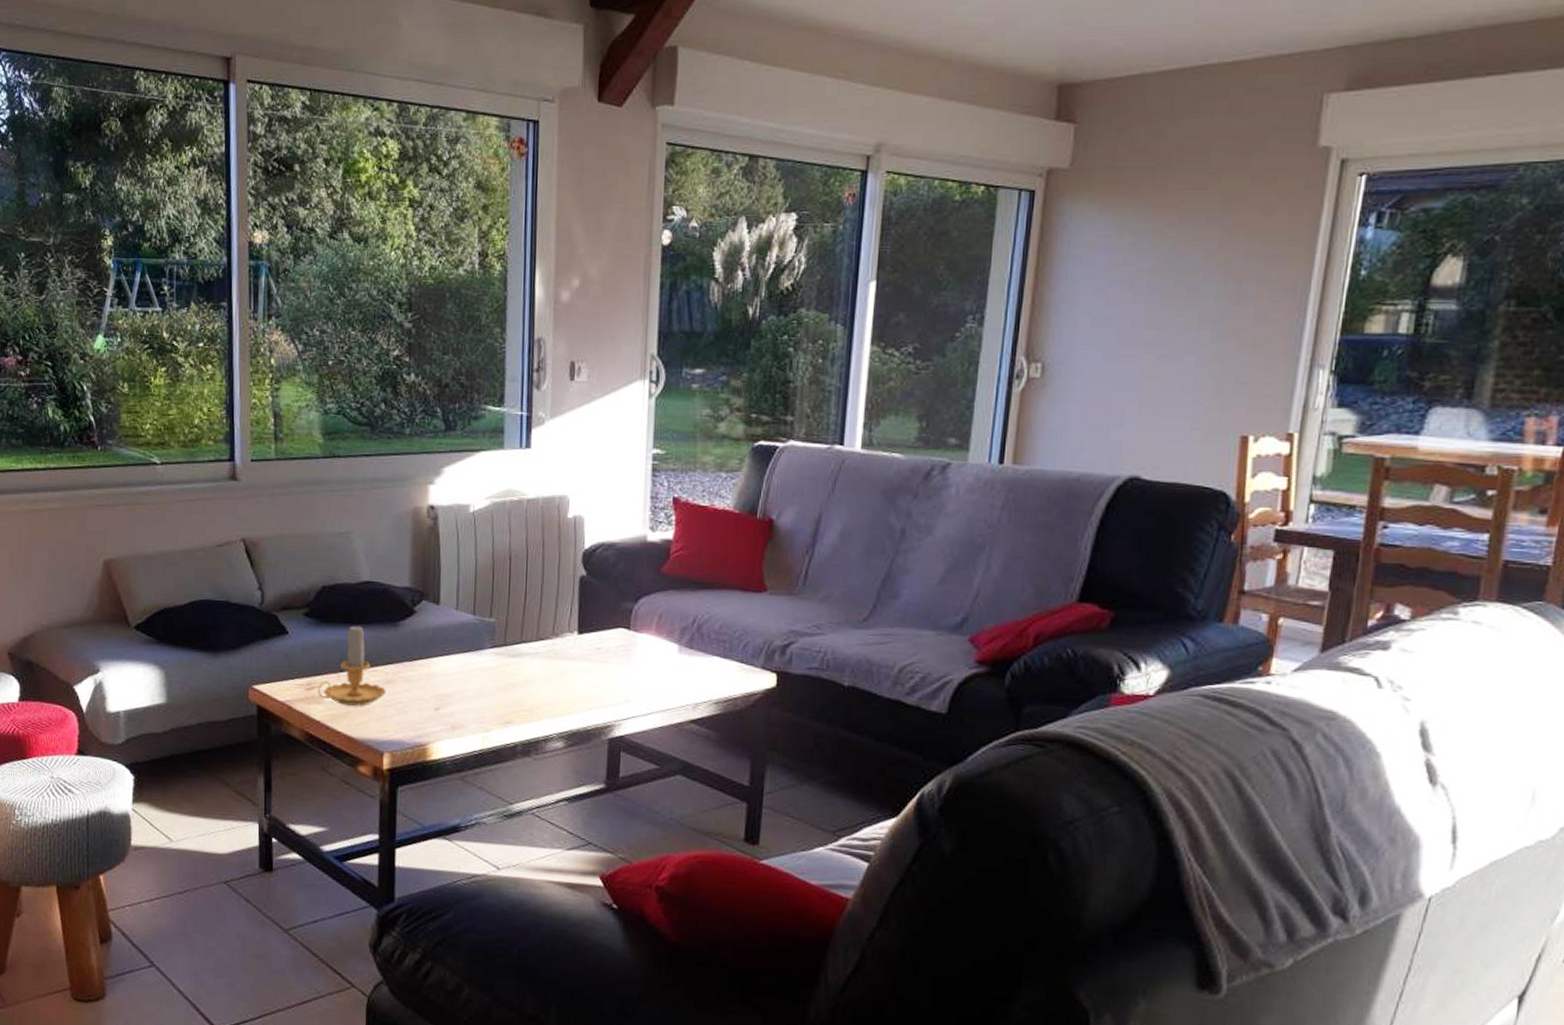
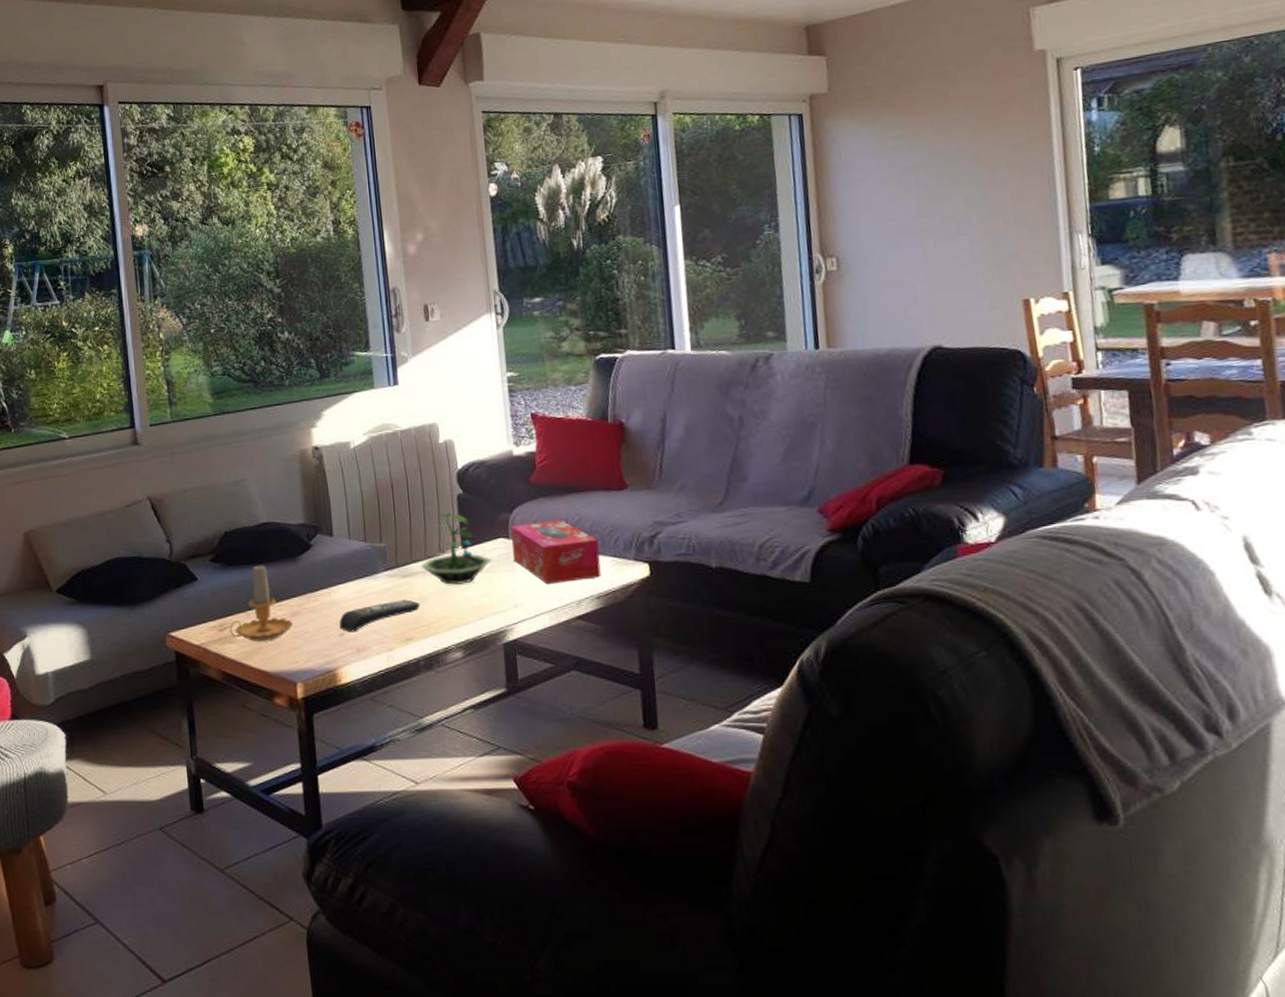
remote control: none [436,680,525,708] -> present [339,599,421,632]
terrarium: none [531,594,608,672] -> present [421,512,492,585]
tissue box: none [631,615,726,683] -> present [510,519,601,585]

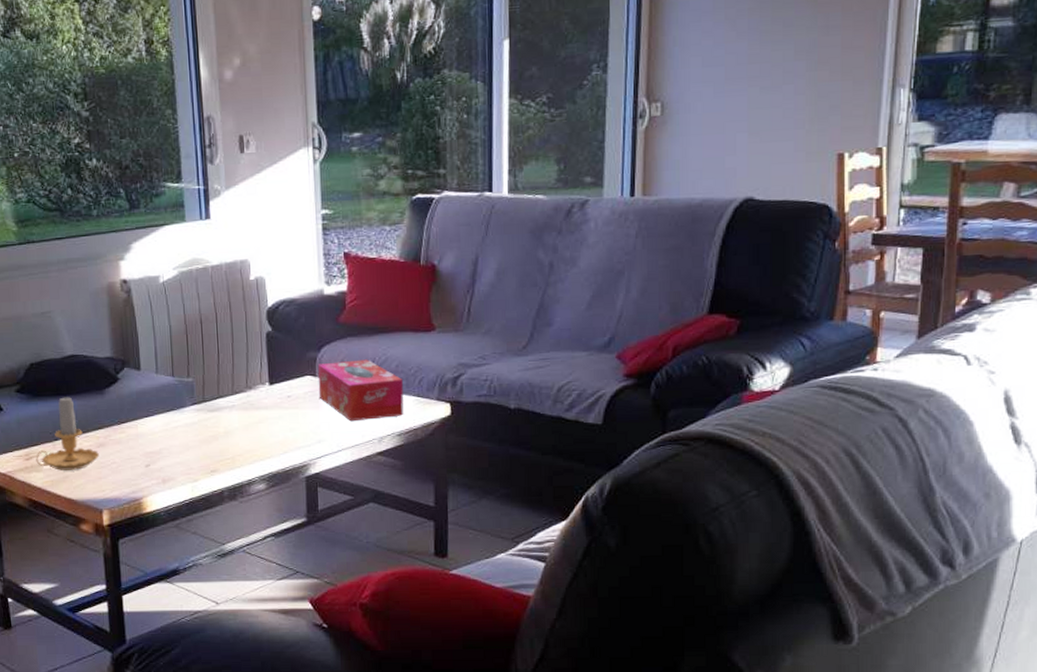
remote control: present [339,599,421,632] -> none [146,433,226,464]
terrarium: present [421,512,492,585] -> none [228,350,298,420]

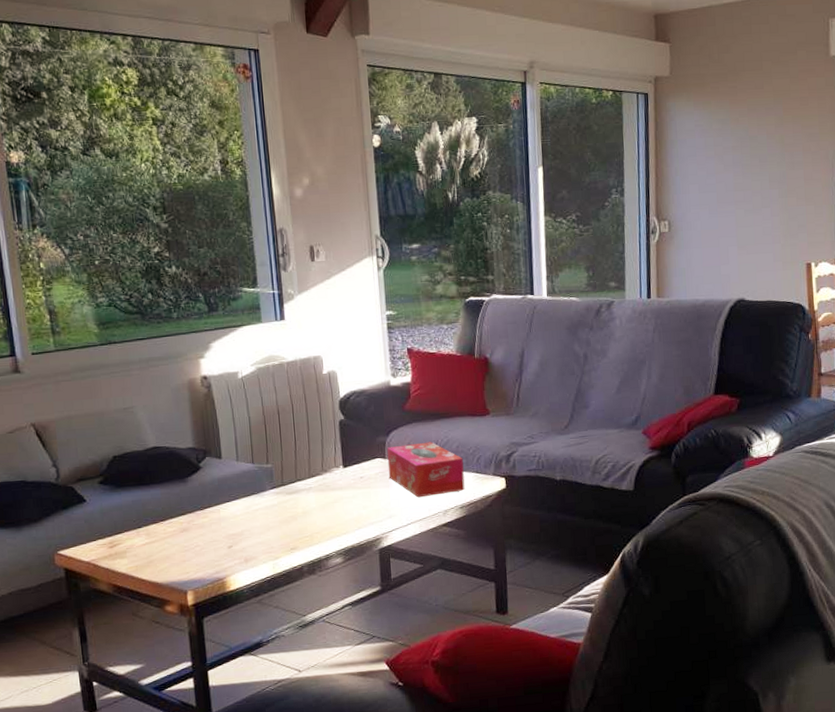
candle: present [36,396,99,470] -> none [120,485,183,556]

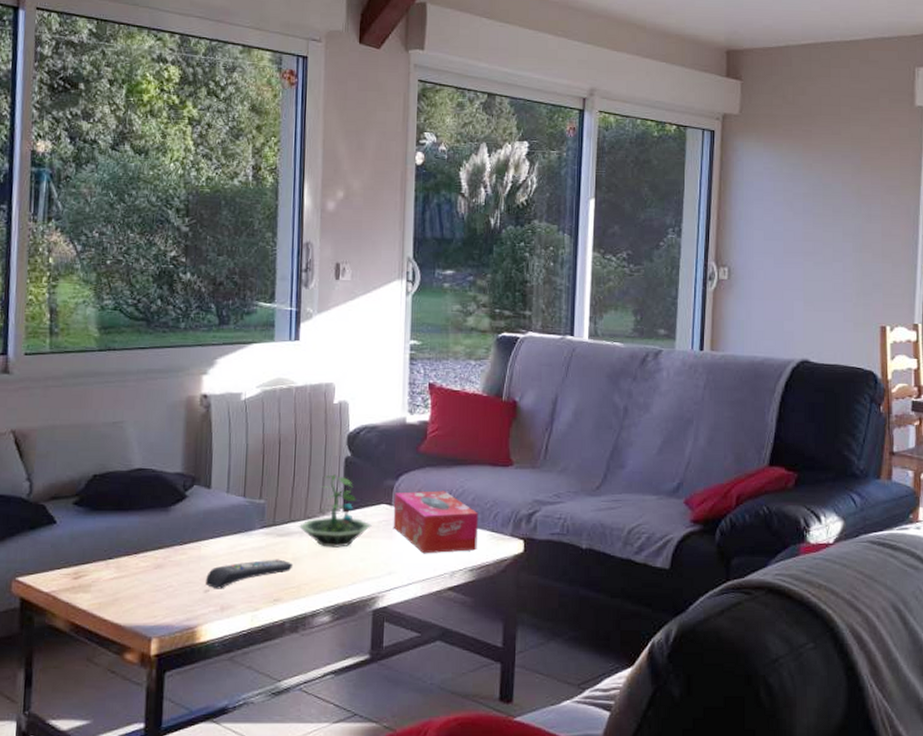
remote control: none [228,514,305,545] -> present [206,559,294,589]
terrarium: none [305,436,370,500] -> present [299,474,372,548]

